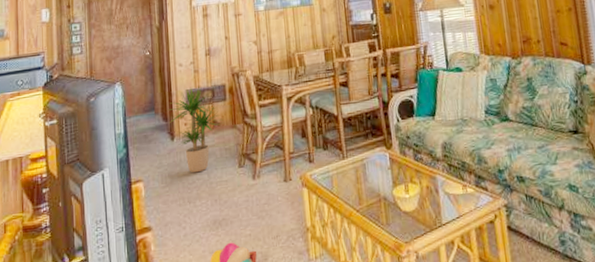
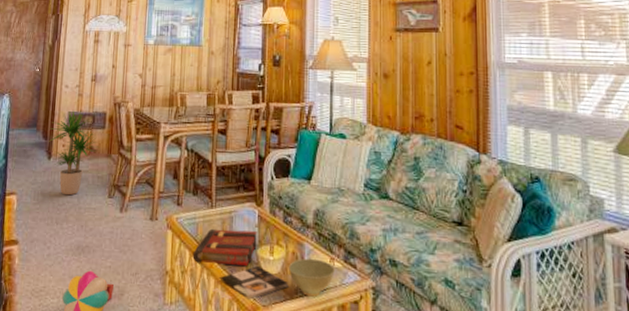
book: none [331,174,392,214] -> present [192,228,257,266]
magazine: none [354,206,427,245] -> present [211,266,289,301]
bowl: none [424,188,469,226] -> present [288,258,335,297]

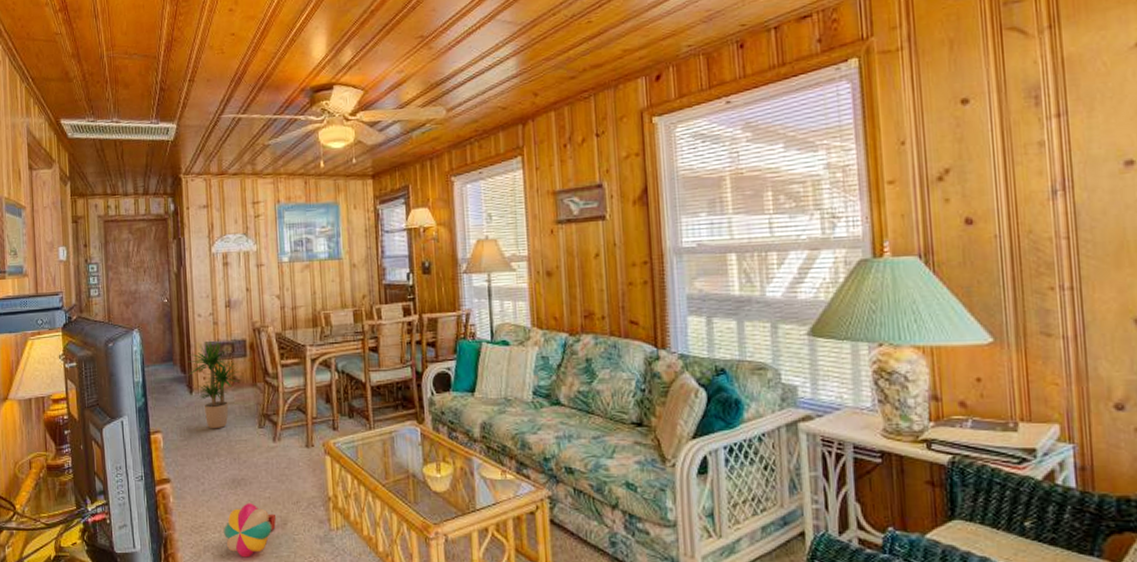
book: present [192,228,257,266] -> none [354,450,422,487]
magazine: present [211,266,289,301] -> none [378,485,460,522]
bowl: present [288,258,335,297] -> none [457,472,507,511]

